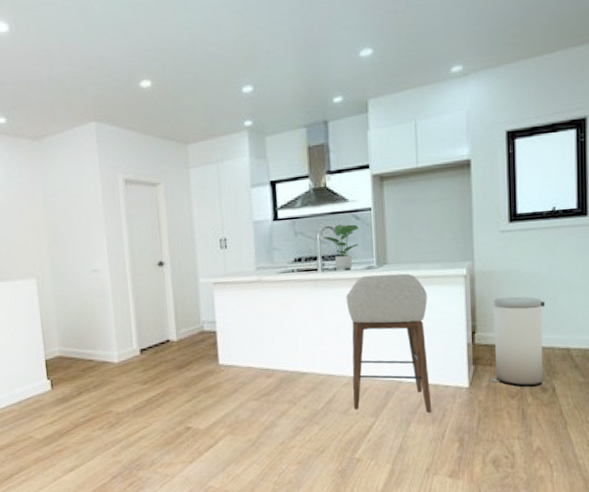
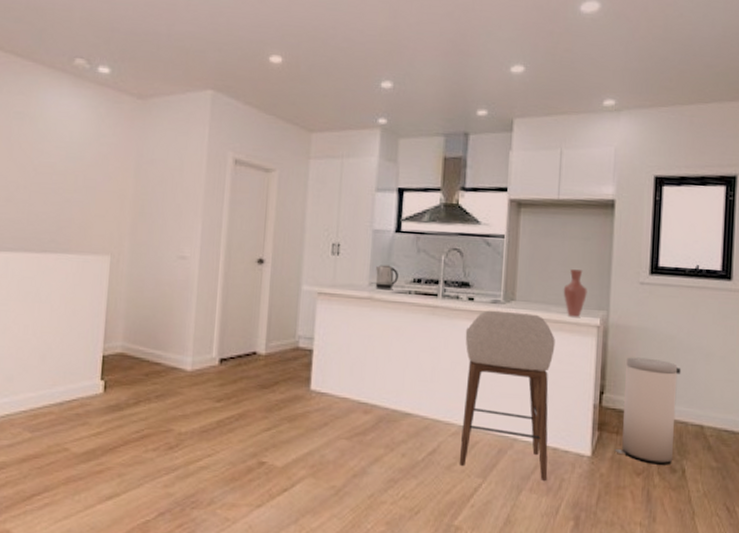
kettle: none [260,250,282,273] -> present [375,264,399,290]
potted plant: present [324,224,359,270] -> none [449,248,488,300]
vase: none [430,228,452,272] -> present [563,269,587,318]

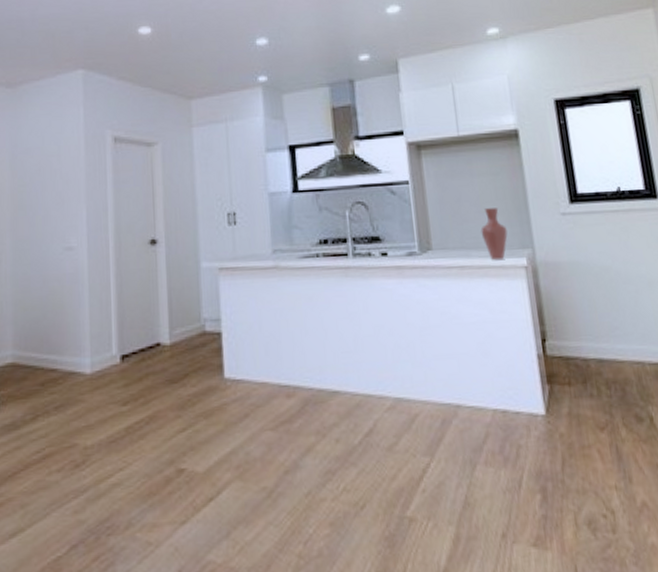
kettle: present [375,264,399,290] -> none [278,228,304,257]
bar stool: present [459,310,555,482] -> none [384,262,502,451]
pedal bin: present [614,357,682,465] -> none [563,294,637,416]

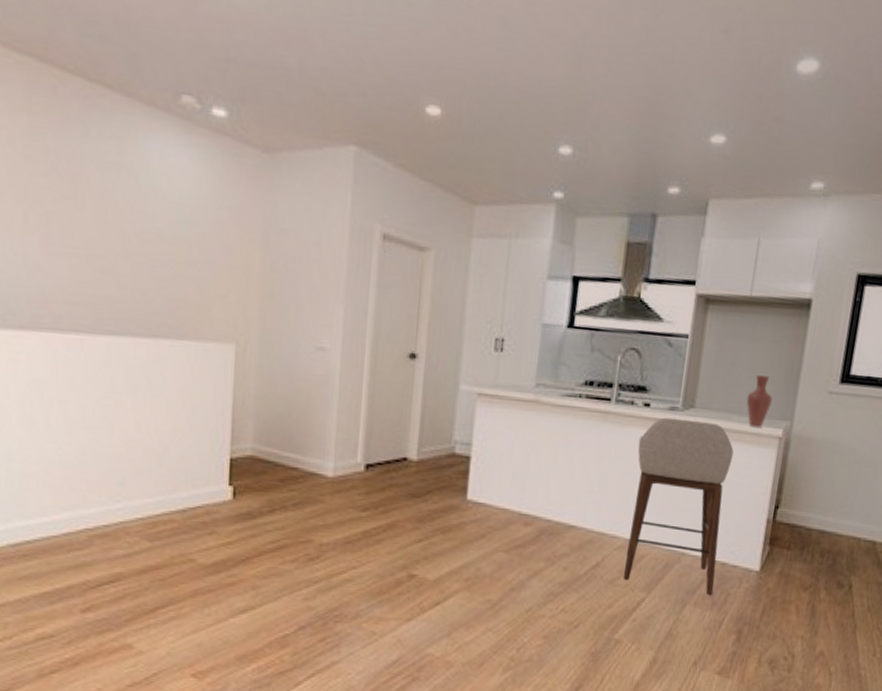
bar stool: none [384,262,502,451] -> present [623,417,734,596]

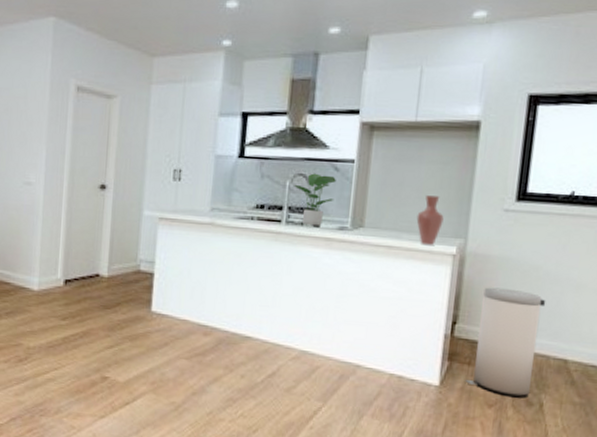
bar stool: present [623,417,734,596] -> none [298,236,406,409]
potted plant: none [625,348,669,406] -> present [294,173,336,226]
pedal bin: none [783,470,861,581] -> present [465,287,546,398]

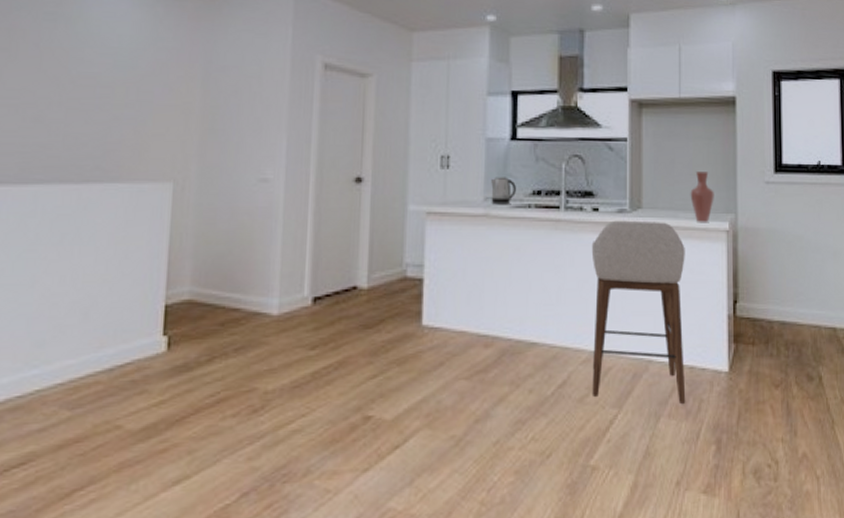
kettle: none [216,190,242,216] -> present [491,176,517,205]
potted plant: present [294,173,336,226] -> none [570,154,611,210]
bar stool: none [298,236,406,409] -> present [591,220,686,405]
pedal bin: present [465,287,546,398] -> none [752,261,811,374]

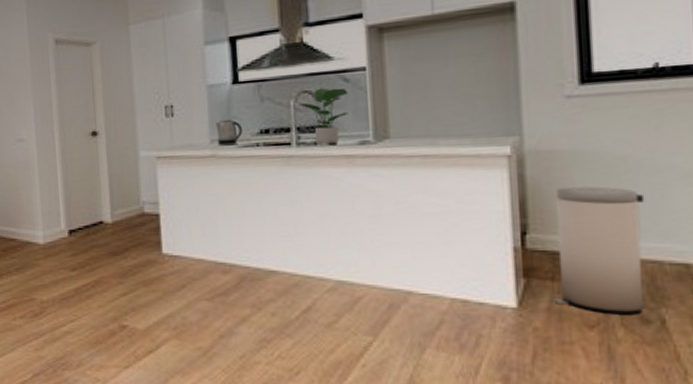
potted plant: none [570,154,611,210] -> present [299,88,349,145]
bar stool: present [591,220,686,405] -> none [330,151,459,338]
vase: present [690,172,714,223] -> none [453,92,488,150]
pedal bin: none [752,261,811,374] -> present [551,186,645,315]

